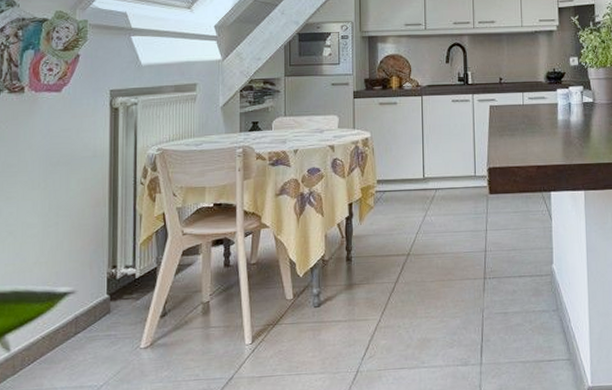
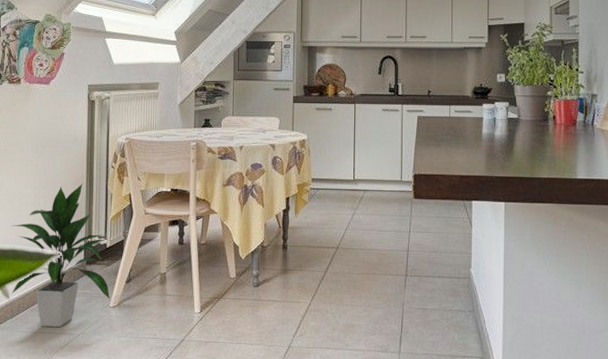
indoor plant: none [12,205,140,381] -> present [11,183,110,327]

